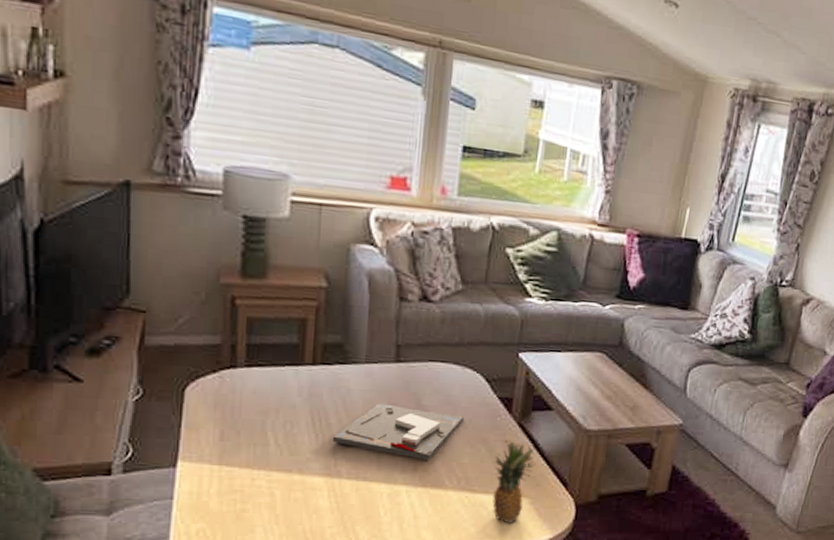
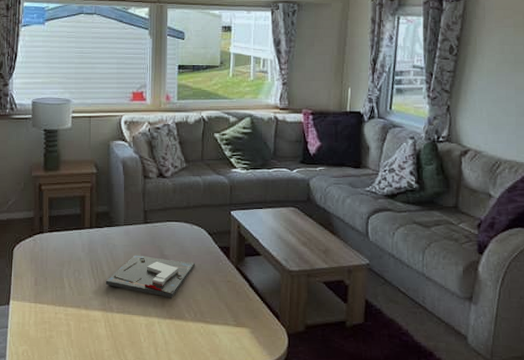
fruit: present [492,439,535,524] -> none [221,280,252,350]

